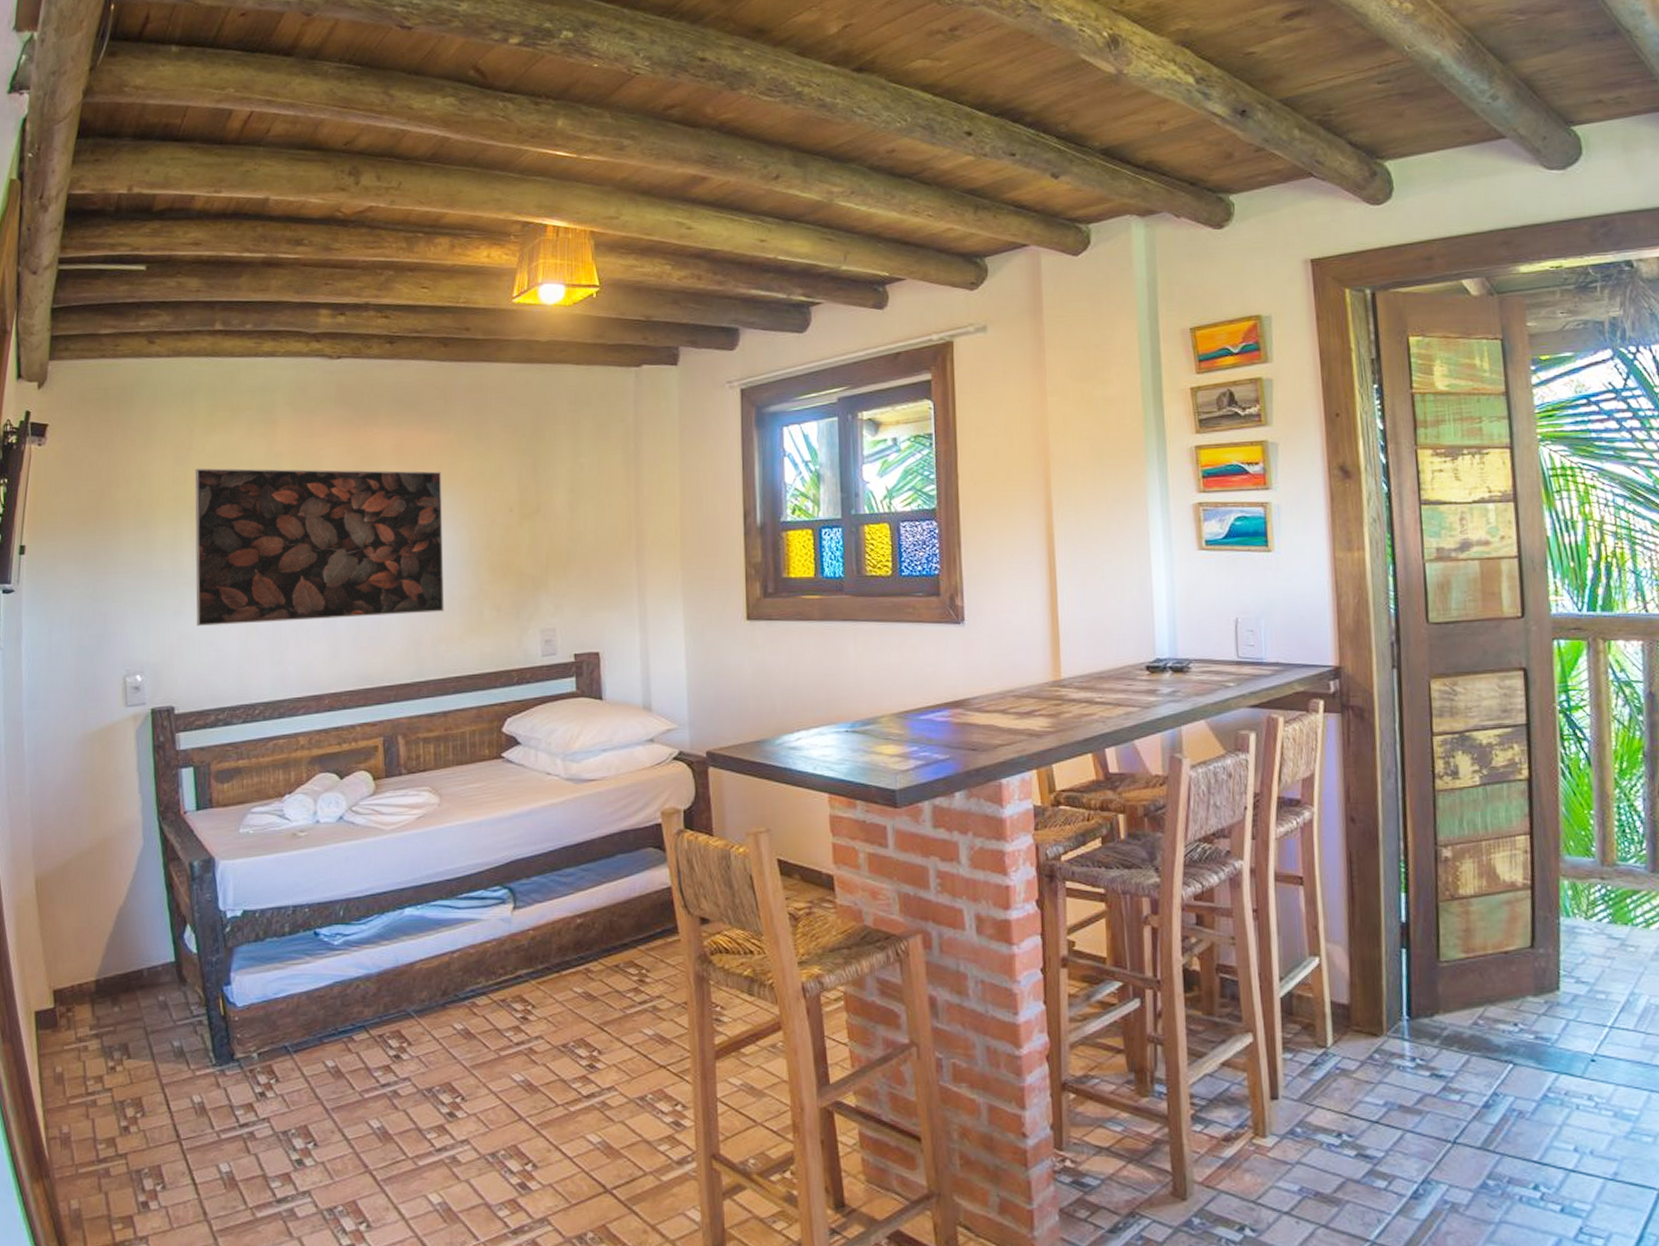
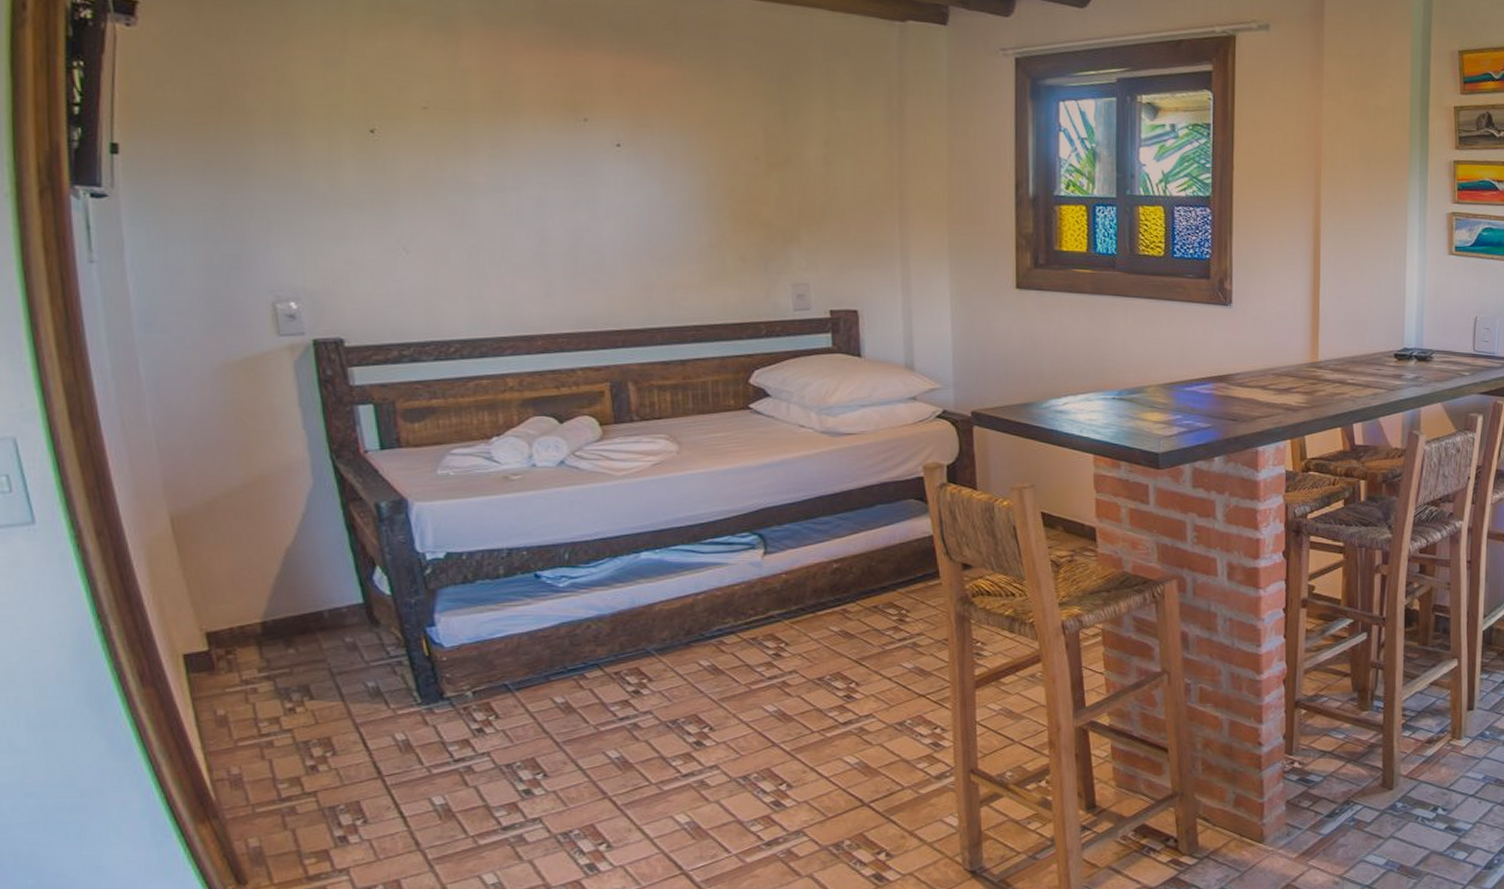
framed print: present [195,468,445,626] -> none [353,75,680,258]

